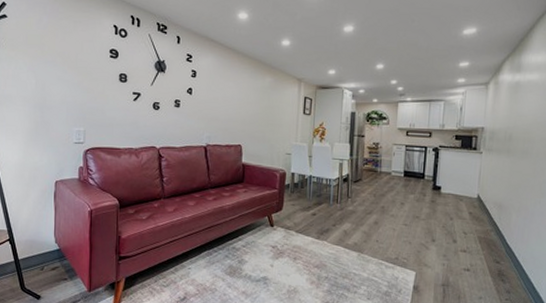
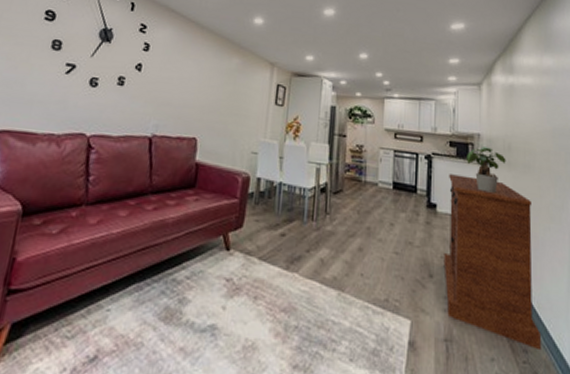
sideboard: none [444,162,526,292] -> present [443,174,541,351]
potted plant: none [470,138,506,176] -> present [467,147,506,193]

